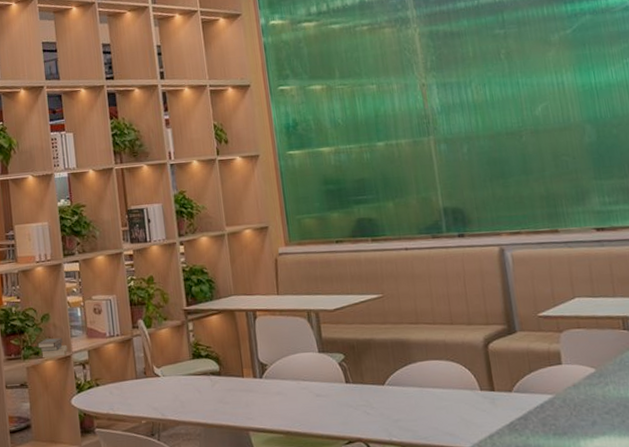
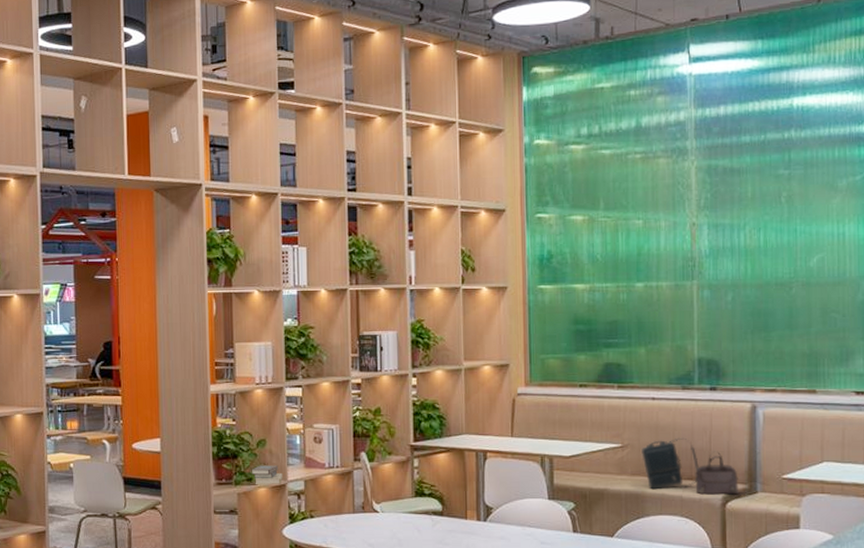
backpack: none [401,284,458,336] -> present [641,437,699,490]
handbag: none [454,294,499,338] -> present [695,451,739,495]

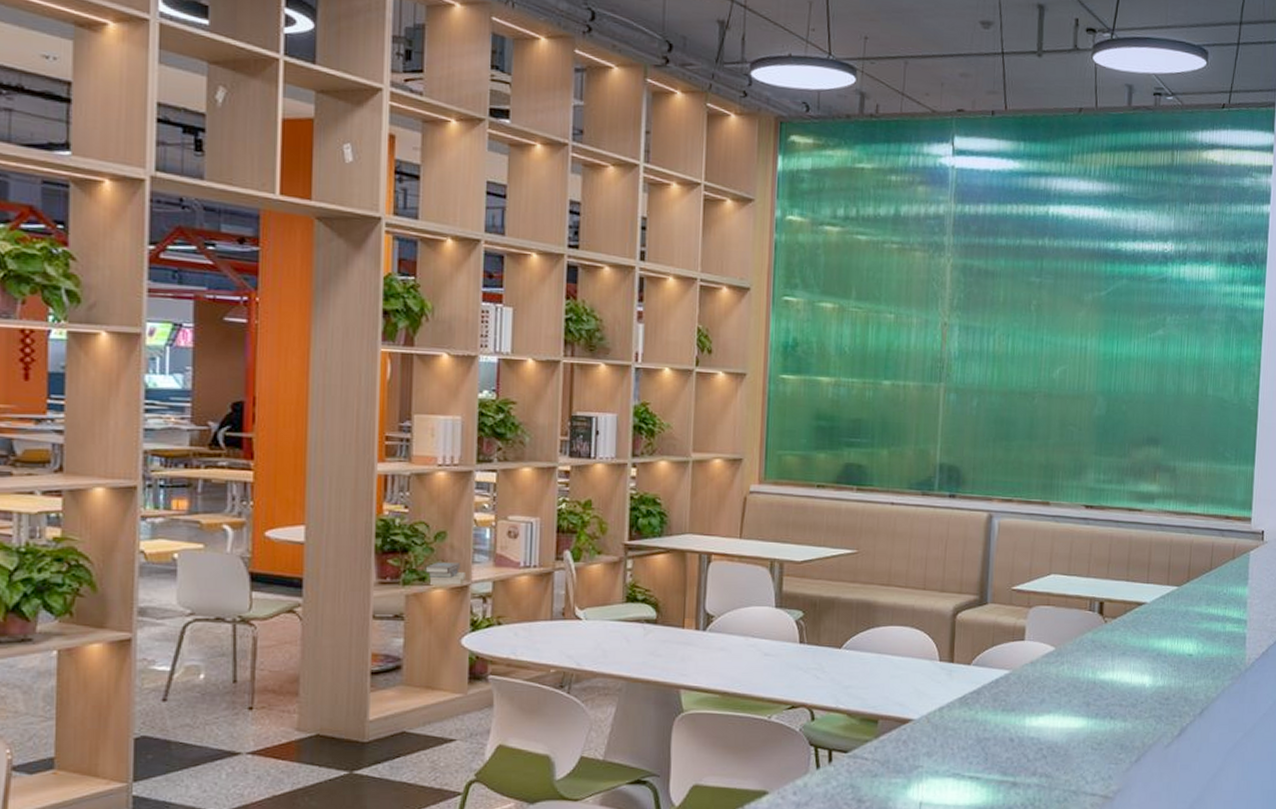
backpack: present [641,437,699,490] -> none [876,545,933,599]
handbag: present [695,451,739,495] -> none [928,560,970,606]

